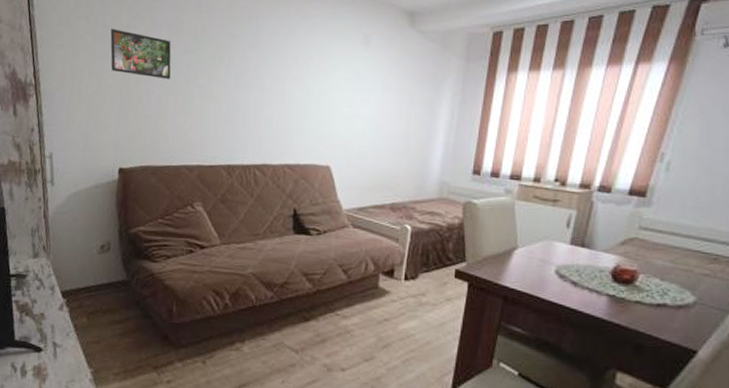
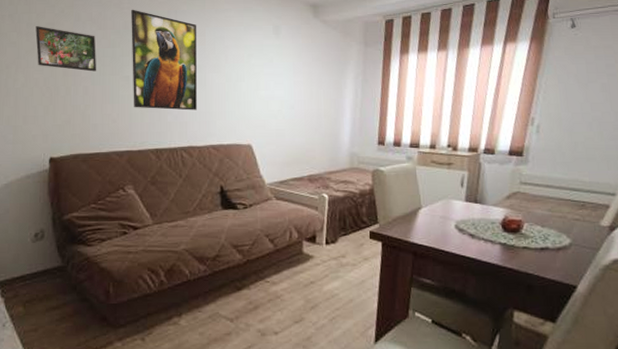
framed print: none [206,13,279,126] -> present [131,9,197,111]

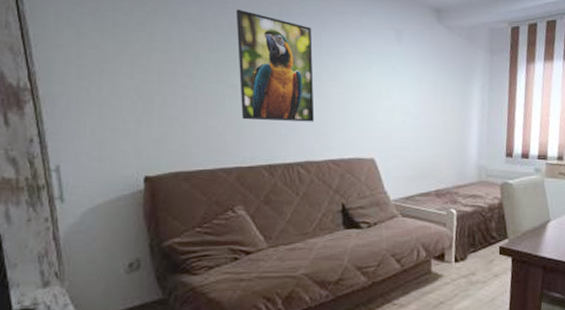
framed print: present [35,26,97,72] -> none [123,26,198,79]

